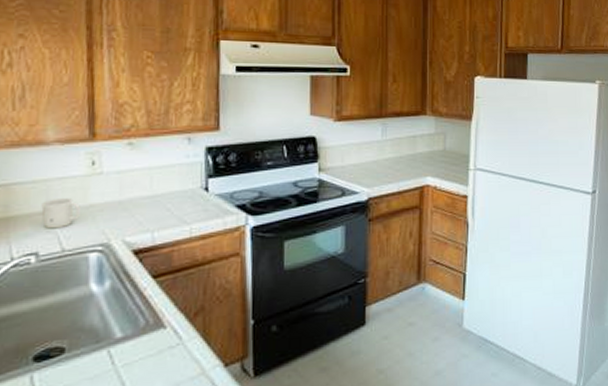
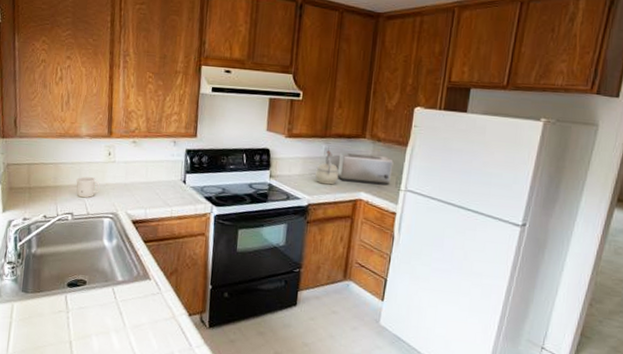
kettle: none [372,132,401,172] -> present [314,150,339,185]
toaster: none [398,132,459,166] -> present [337,151,394,186]

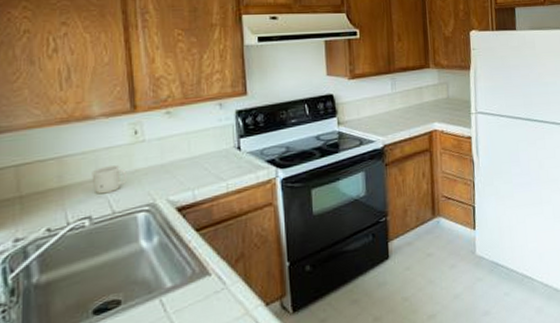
kettle: present [314,150,339,185] -> none [385,85,410,122]
toaster: present [337,151,394,186] -> none [406,82,461,115]

